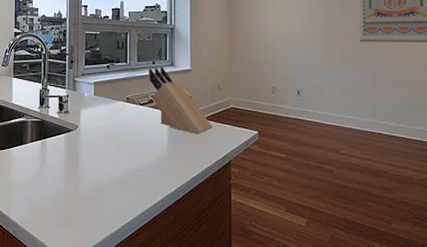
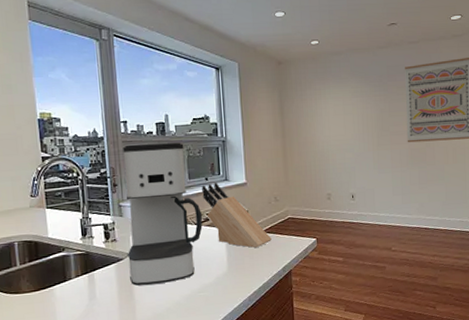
coffee maker: none [76,27,148,158] -> present [123,142,203,286]

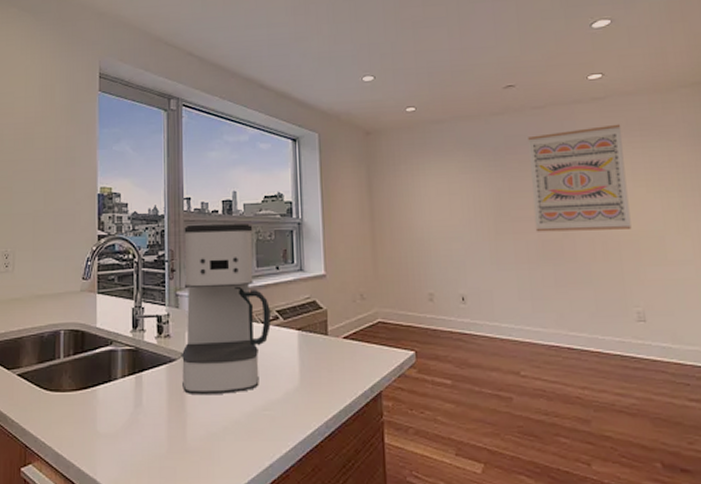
knife block: present [202,183,272,248] -> none [272,273,356,359]

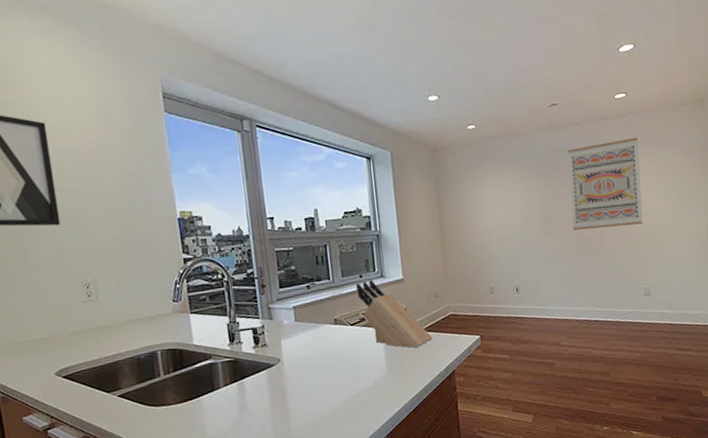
coffee maker: present [181,224,272,394] -> none [270,238,359,393]
knife block: none [272,273,356,359] -> present [356,280,432,348]

